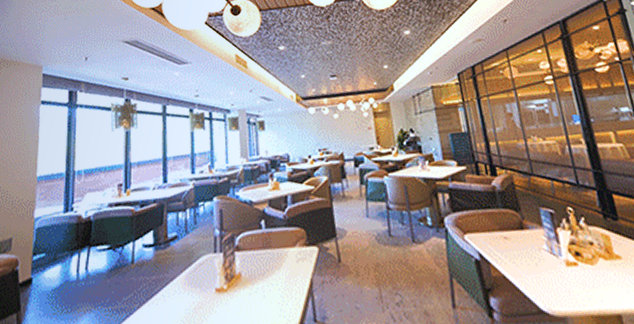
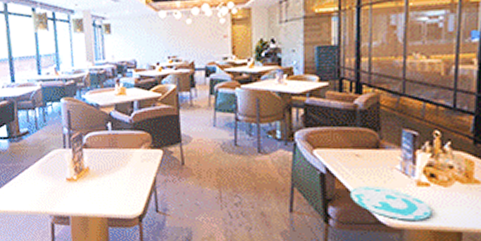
plate: none [506,270,589,307] -> present [349,187,432,220]

